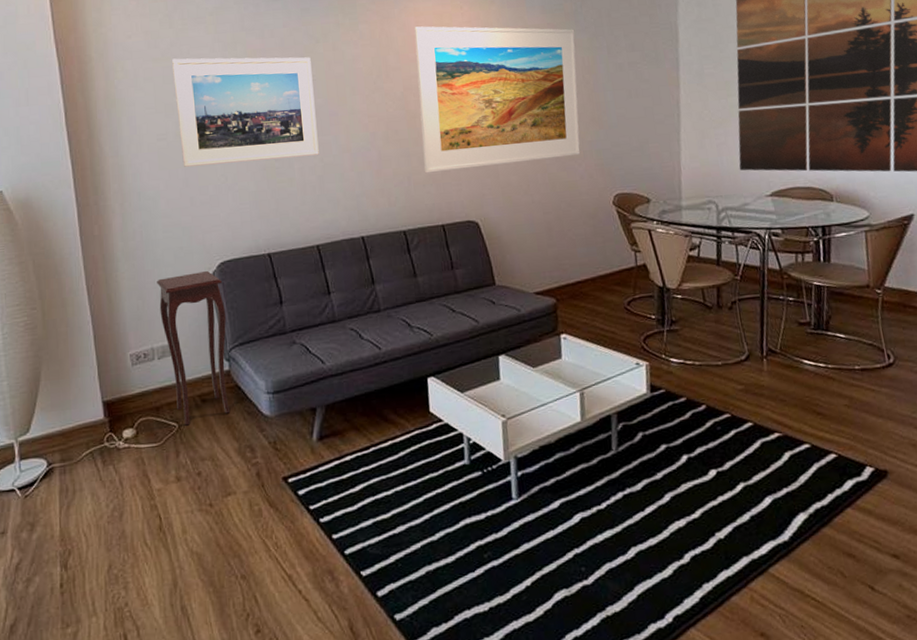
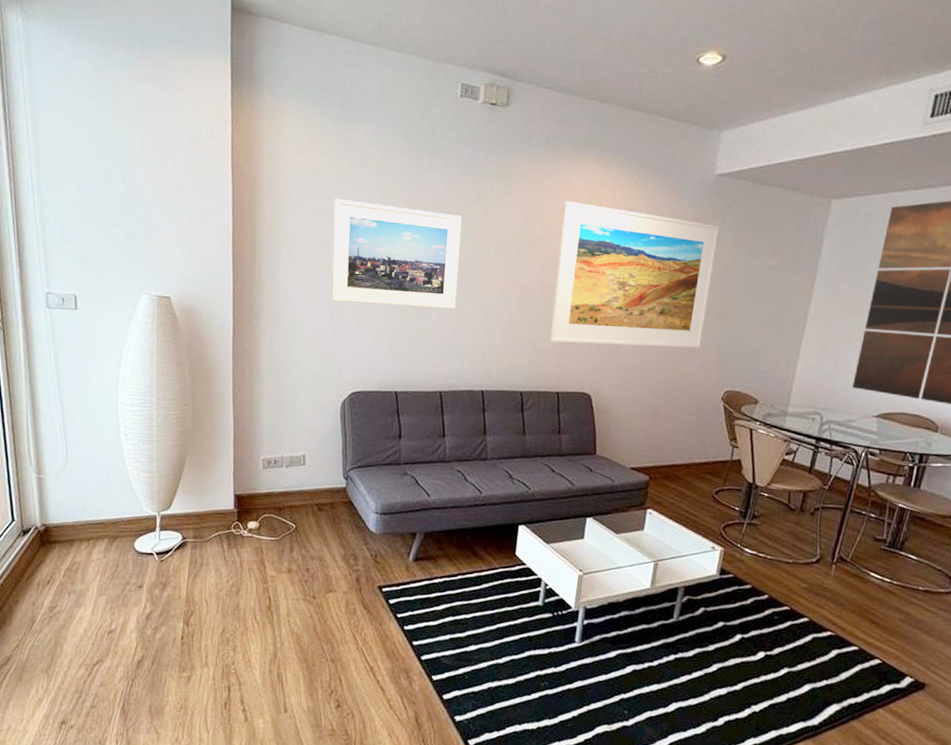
side table: present [157,270,231,426] -> none [293,397,351,528]

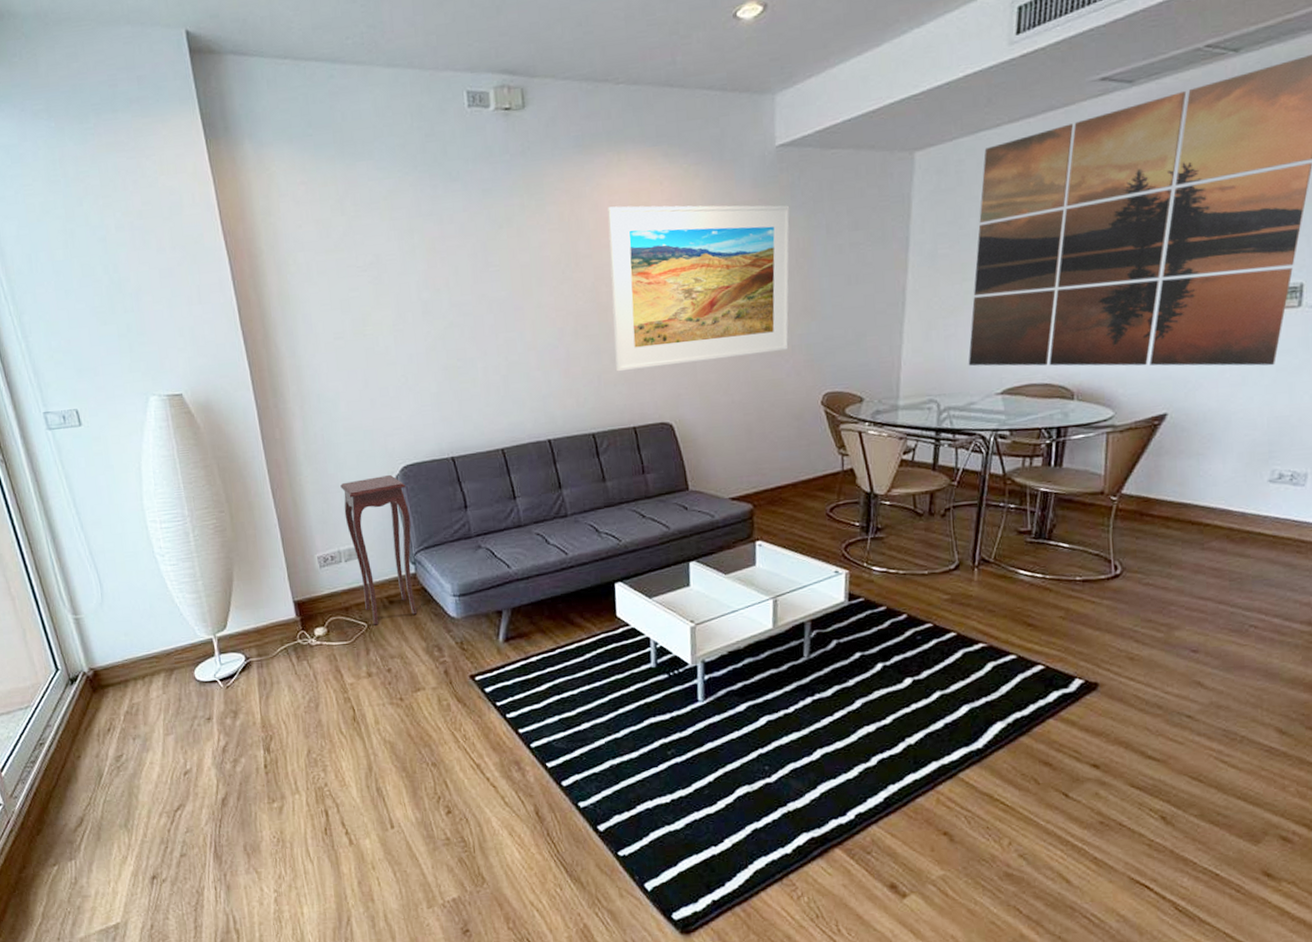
side table: none [293,397,351,528] -> present [340,474,418,625]
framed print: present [331,198,462,309] -> none [346,244,504,367]

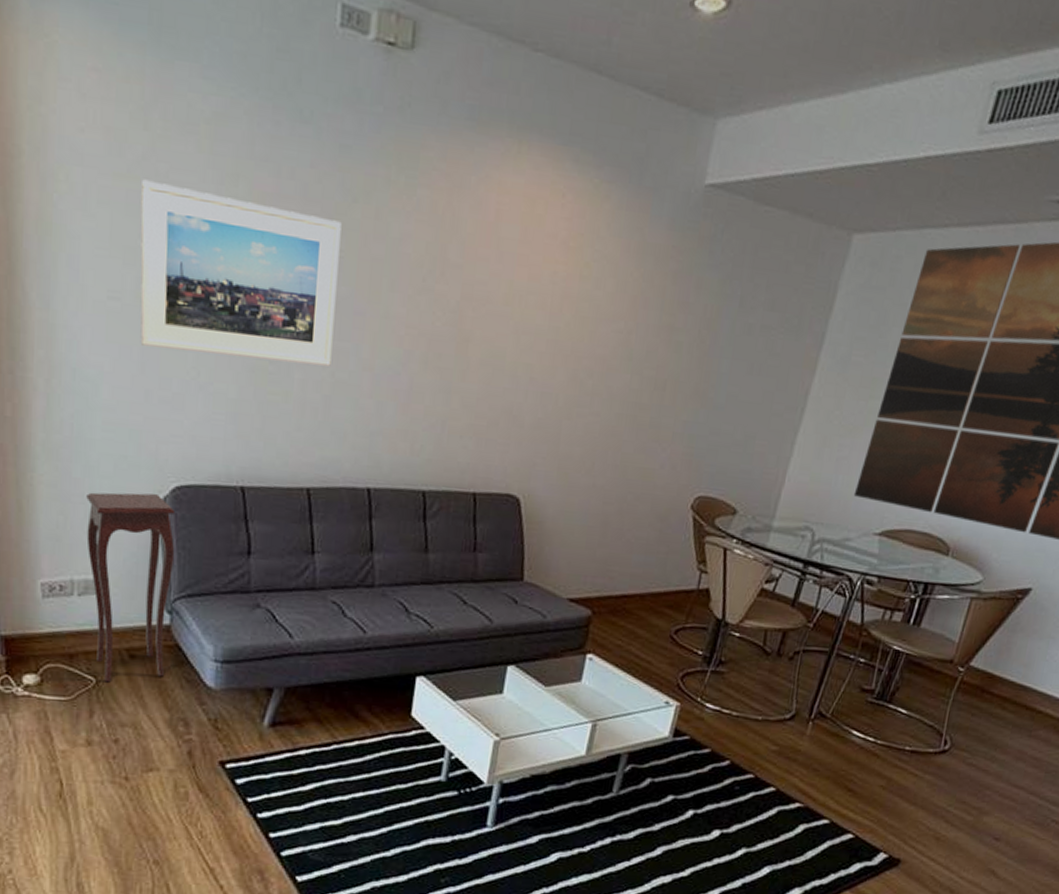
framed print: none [346,244,504,367] -> present [140,179,342,366]
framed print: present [607,205,790,372] -> none [466,209,706,437]

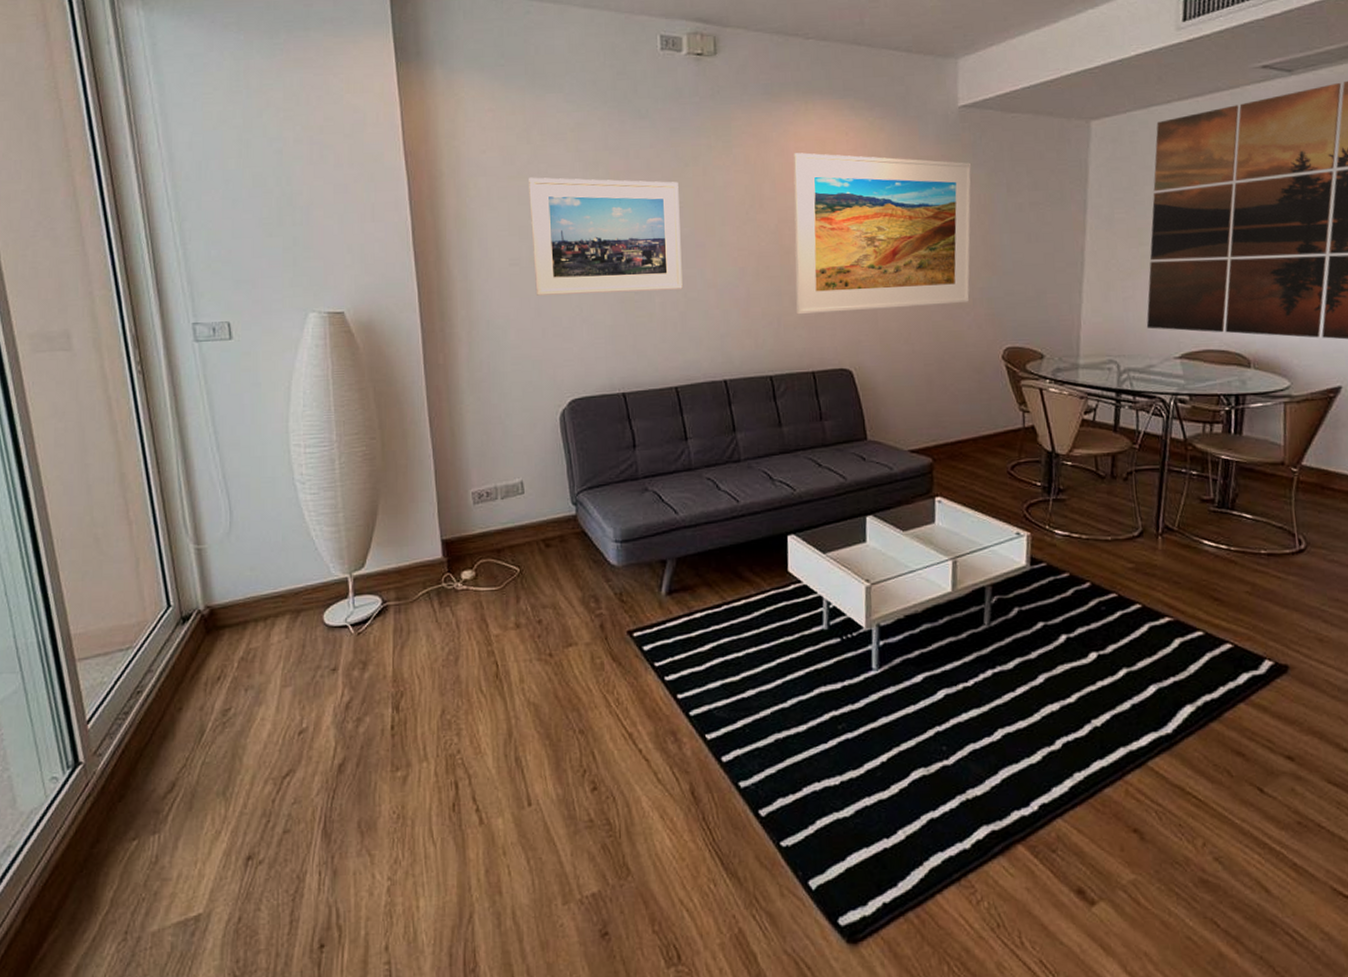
side table: present [86,492,176,683] -> none [503,407,576,571]
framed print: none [466,209,706,437] -> present [793,152,972,315]

